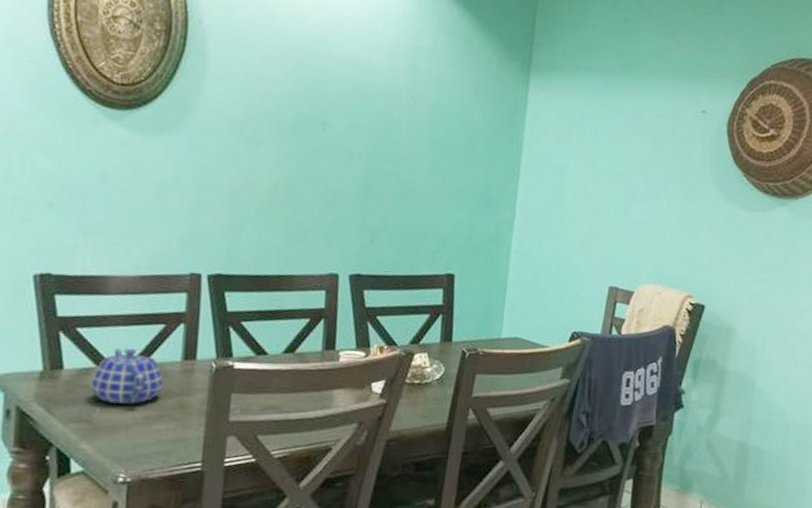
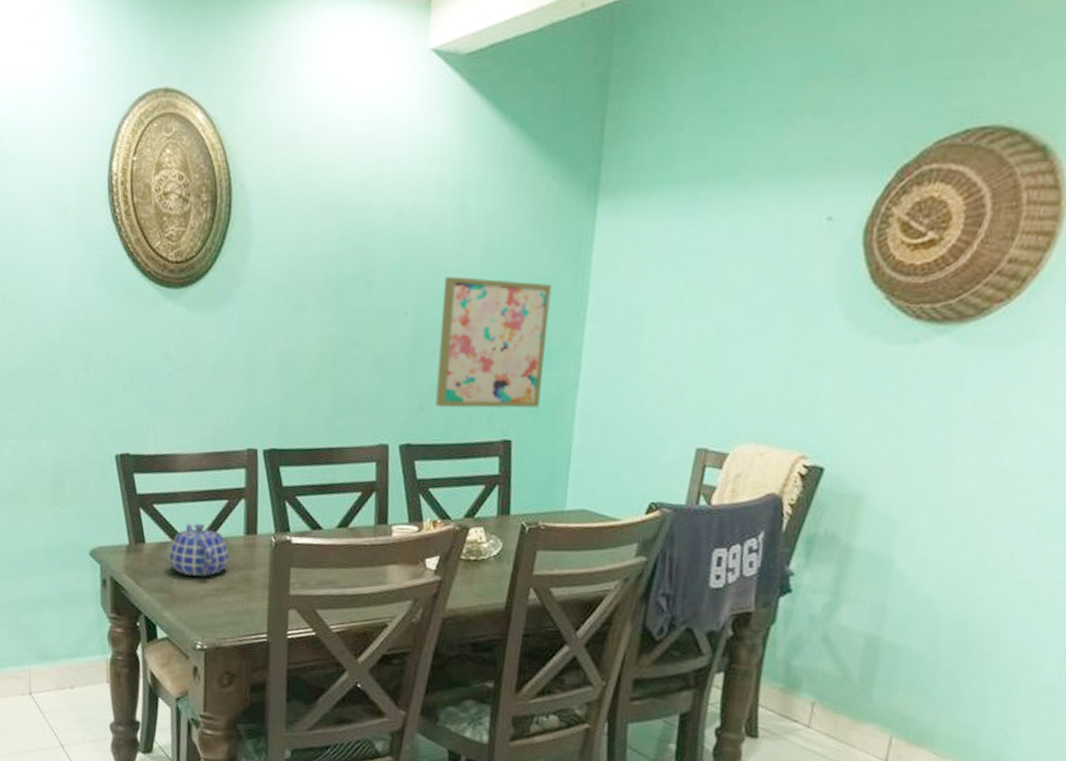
wall art: none [385,125,491,247] -> present [435,276,552,408]

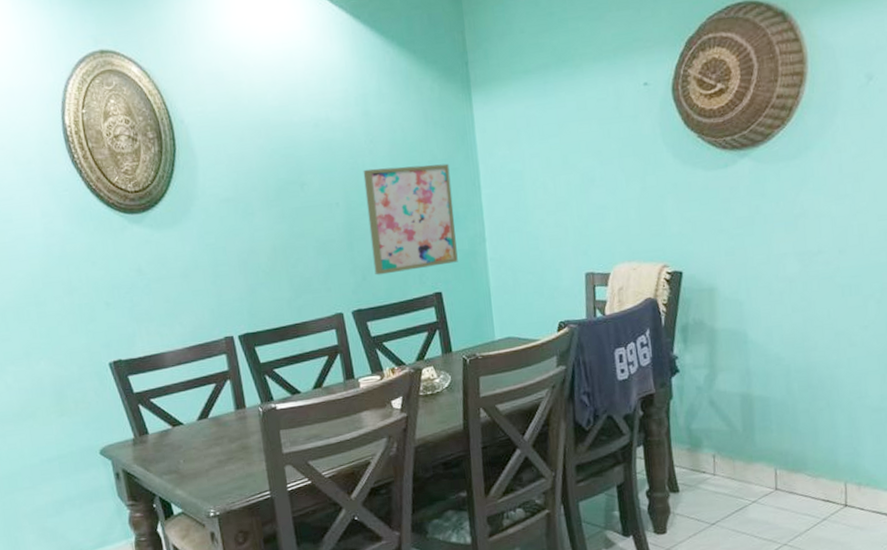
teapot: present [168,523,229,577] -> none [170,408,226,455]

